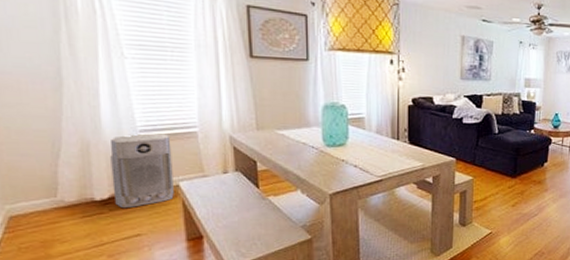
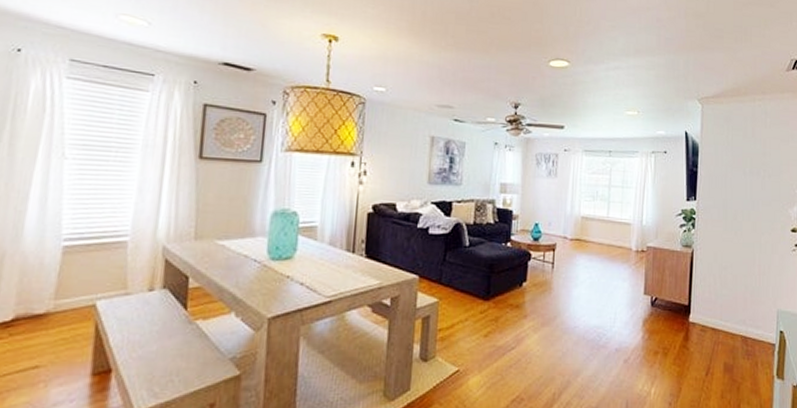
air purifier: present [110,133,174,209] -> none [18,242,97,333]

